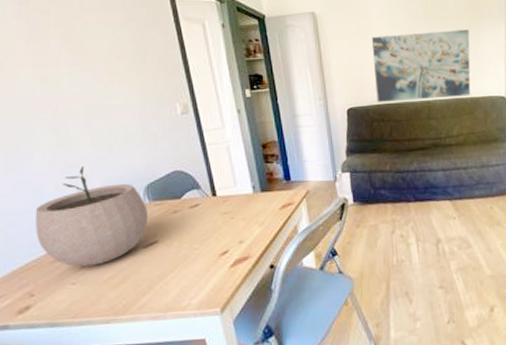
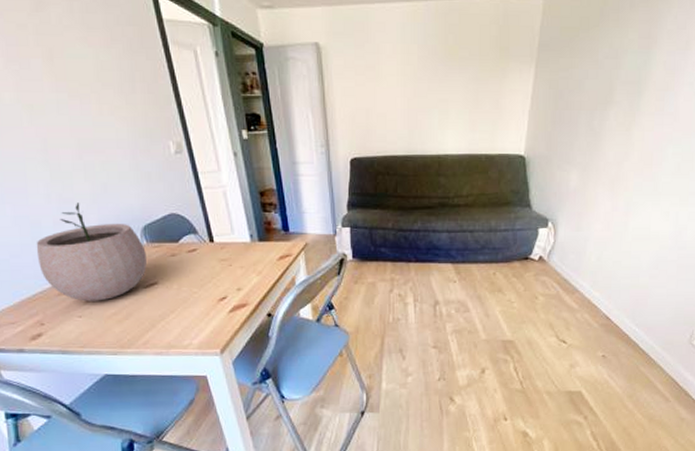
wall art: present [371,30,471,102] -> none [381,74,493,154]

